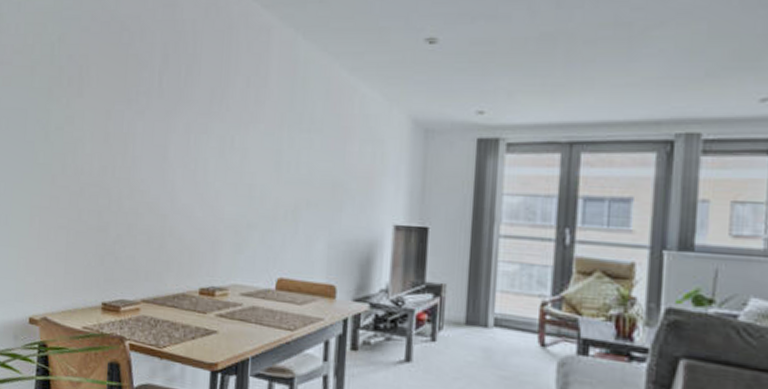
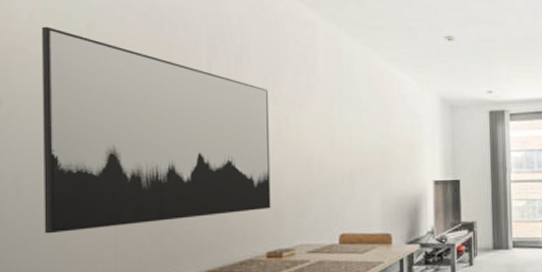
wall art: none [12,39,216,243] -> present [41,26,271,234]

